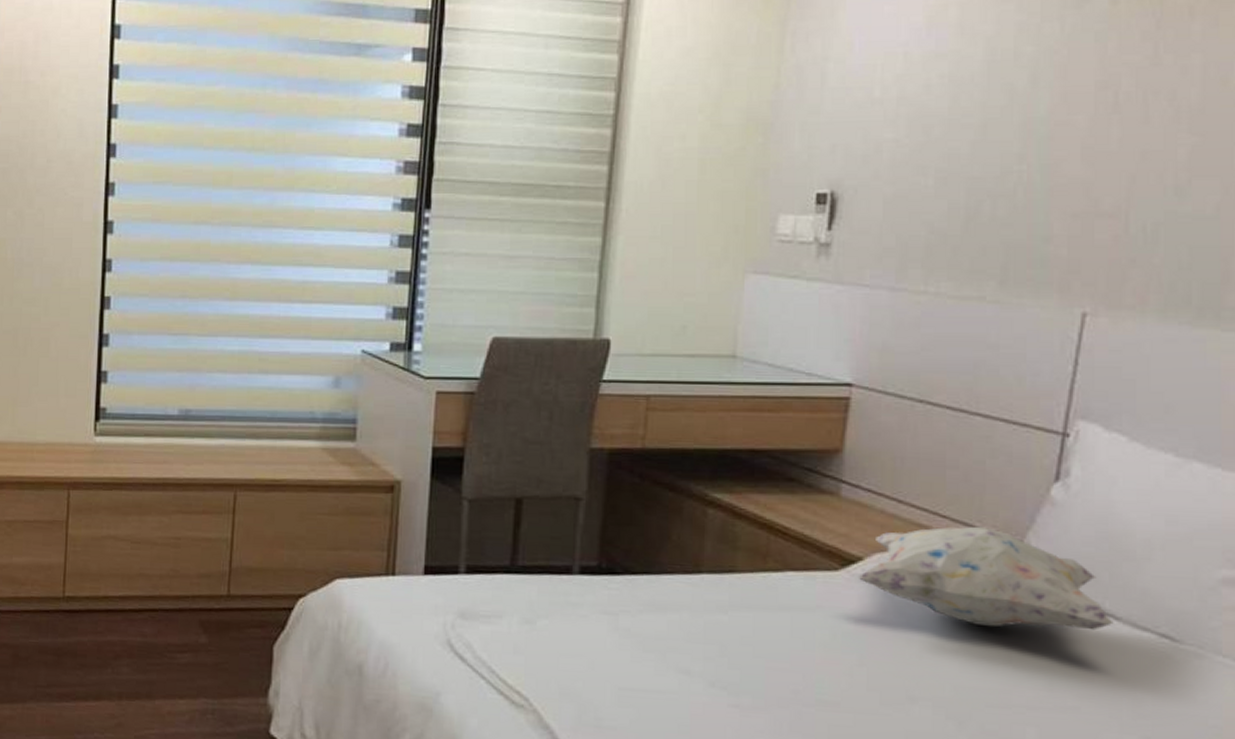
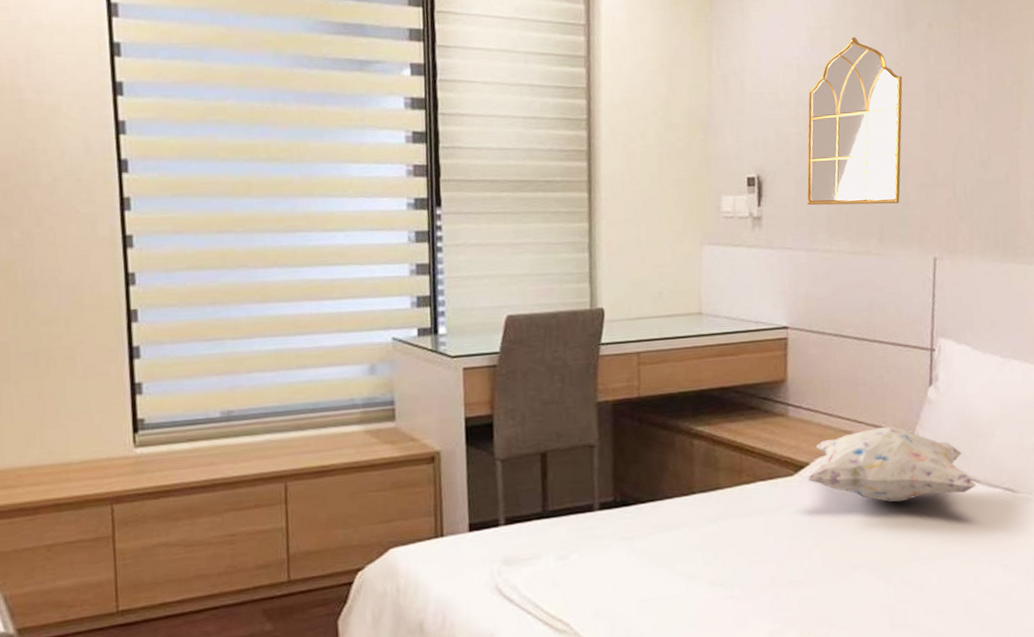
mirror: none [899,16,1062,237] -> present [807,36,903,206]

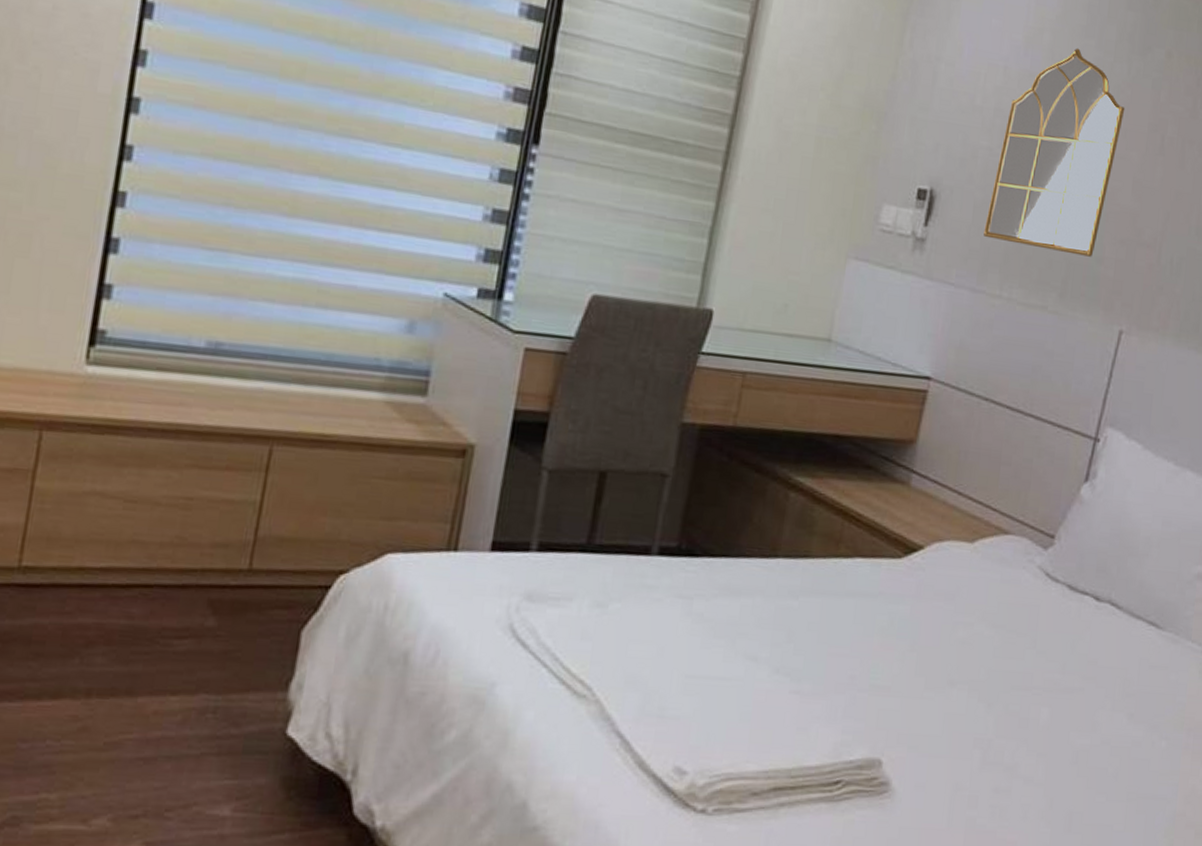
decorative pillow: present [808,426,977,502] -> none [919,520,1117,618]

